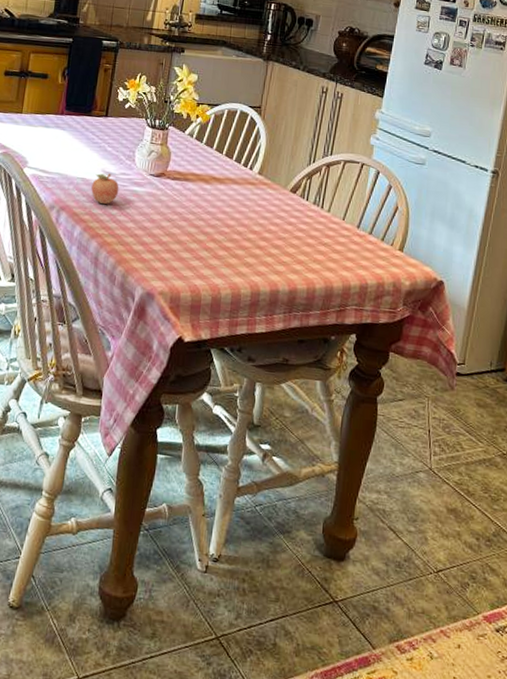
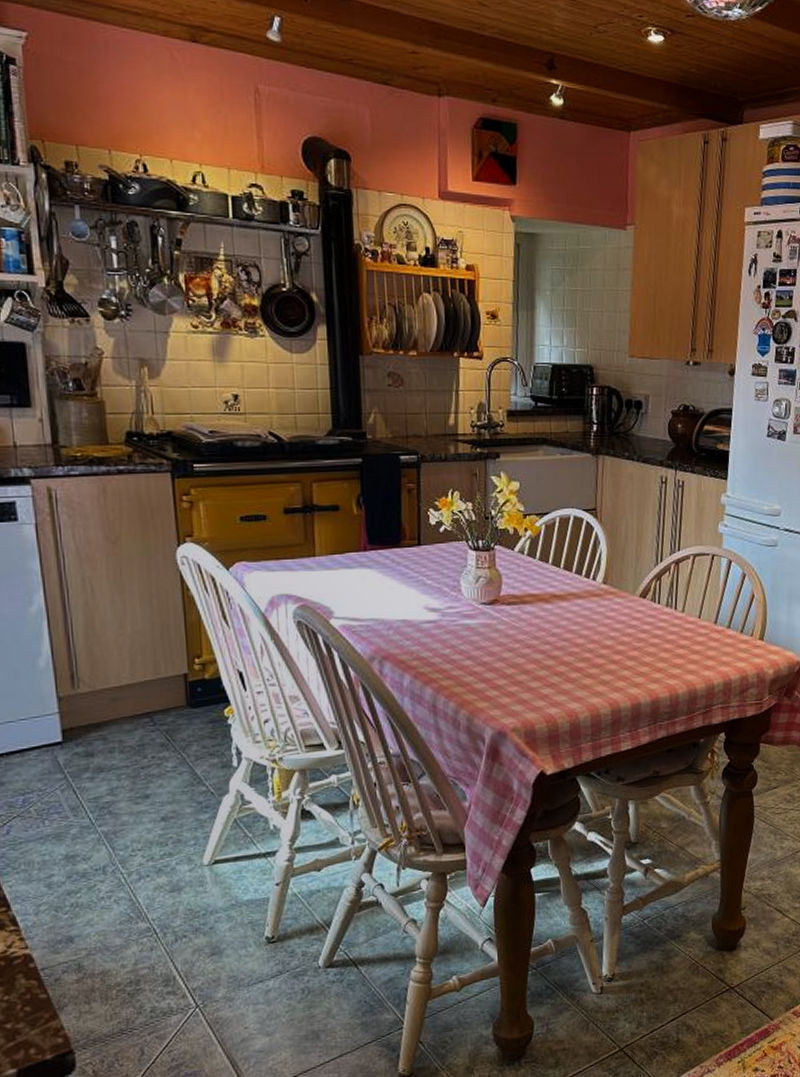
fruit: present [91,173,119,204] -> none [415,609,448,645]

